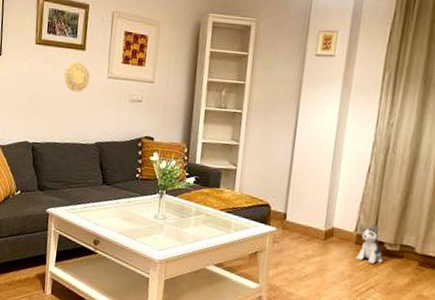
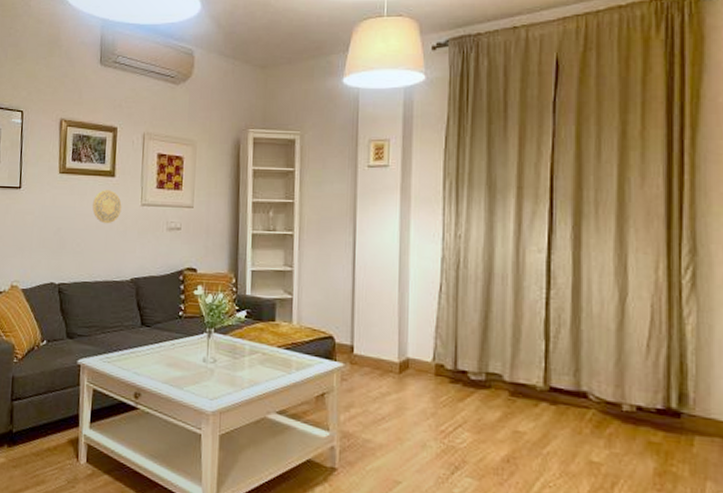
plush toy: present [356,224,384,264] -> none [438,351,469,397]

